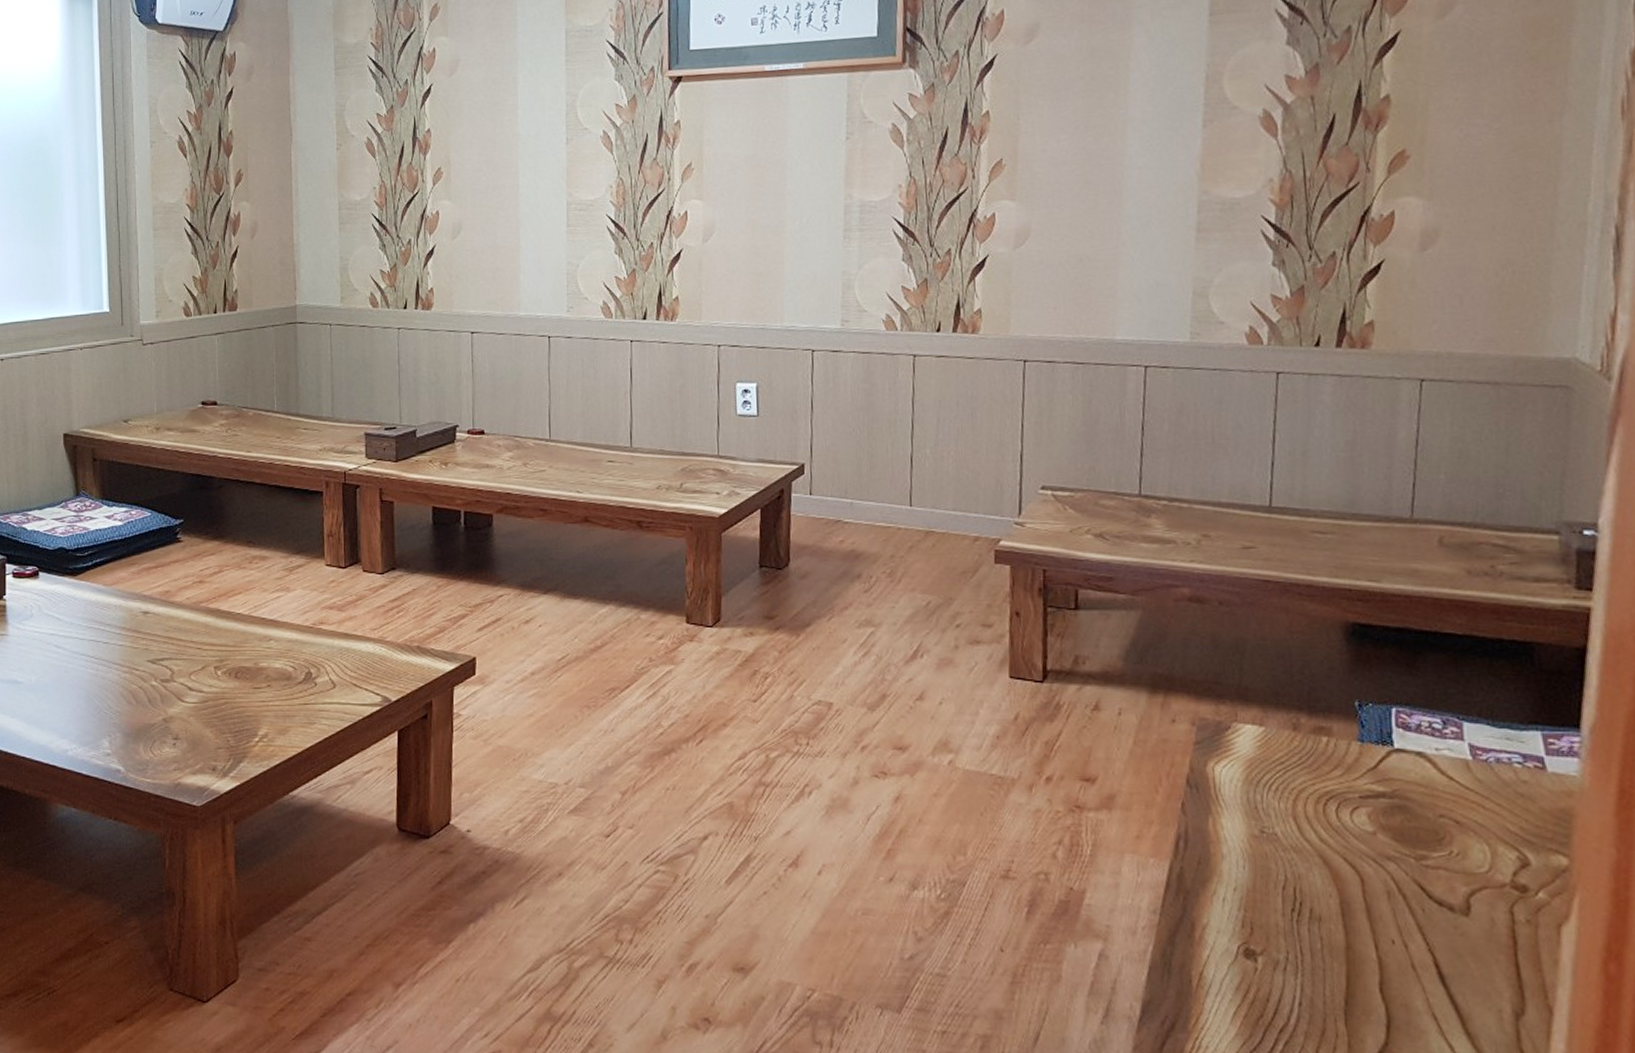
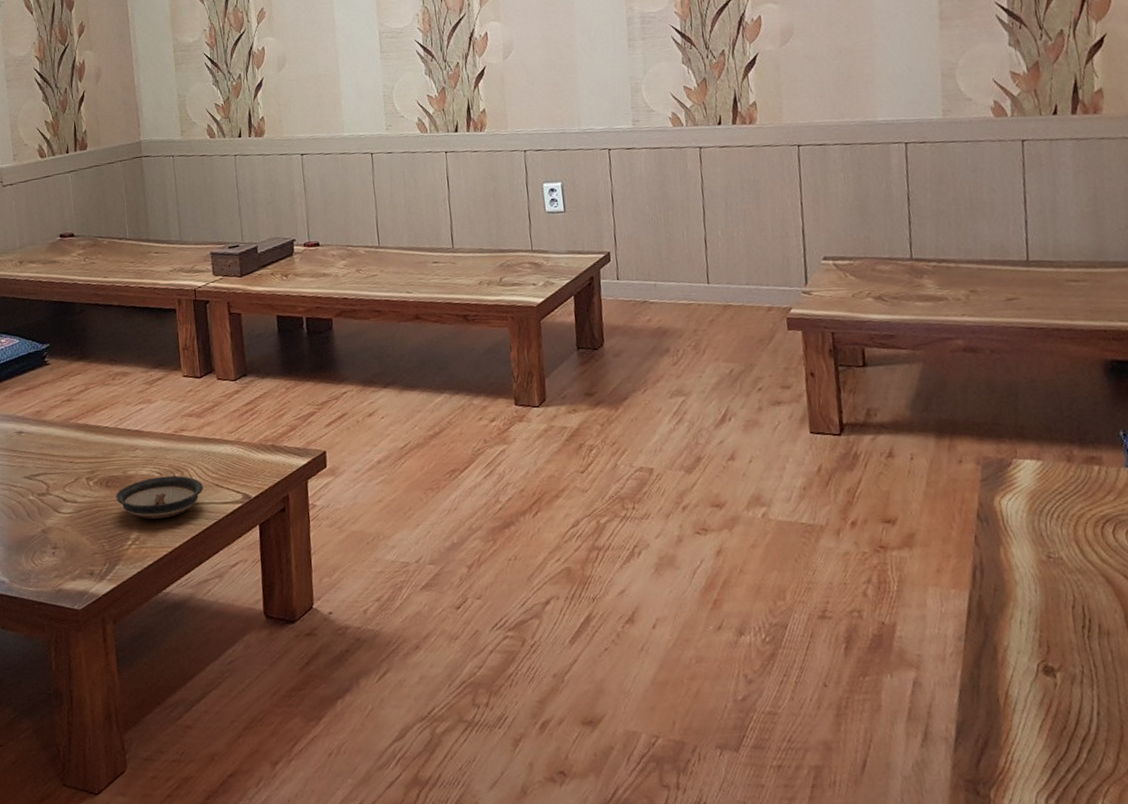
saucer: none [245,671,340,716] -> present [116,475,203,519]

